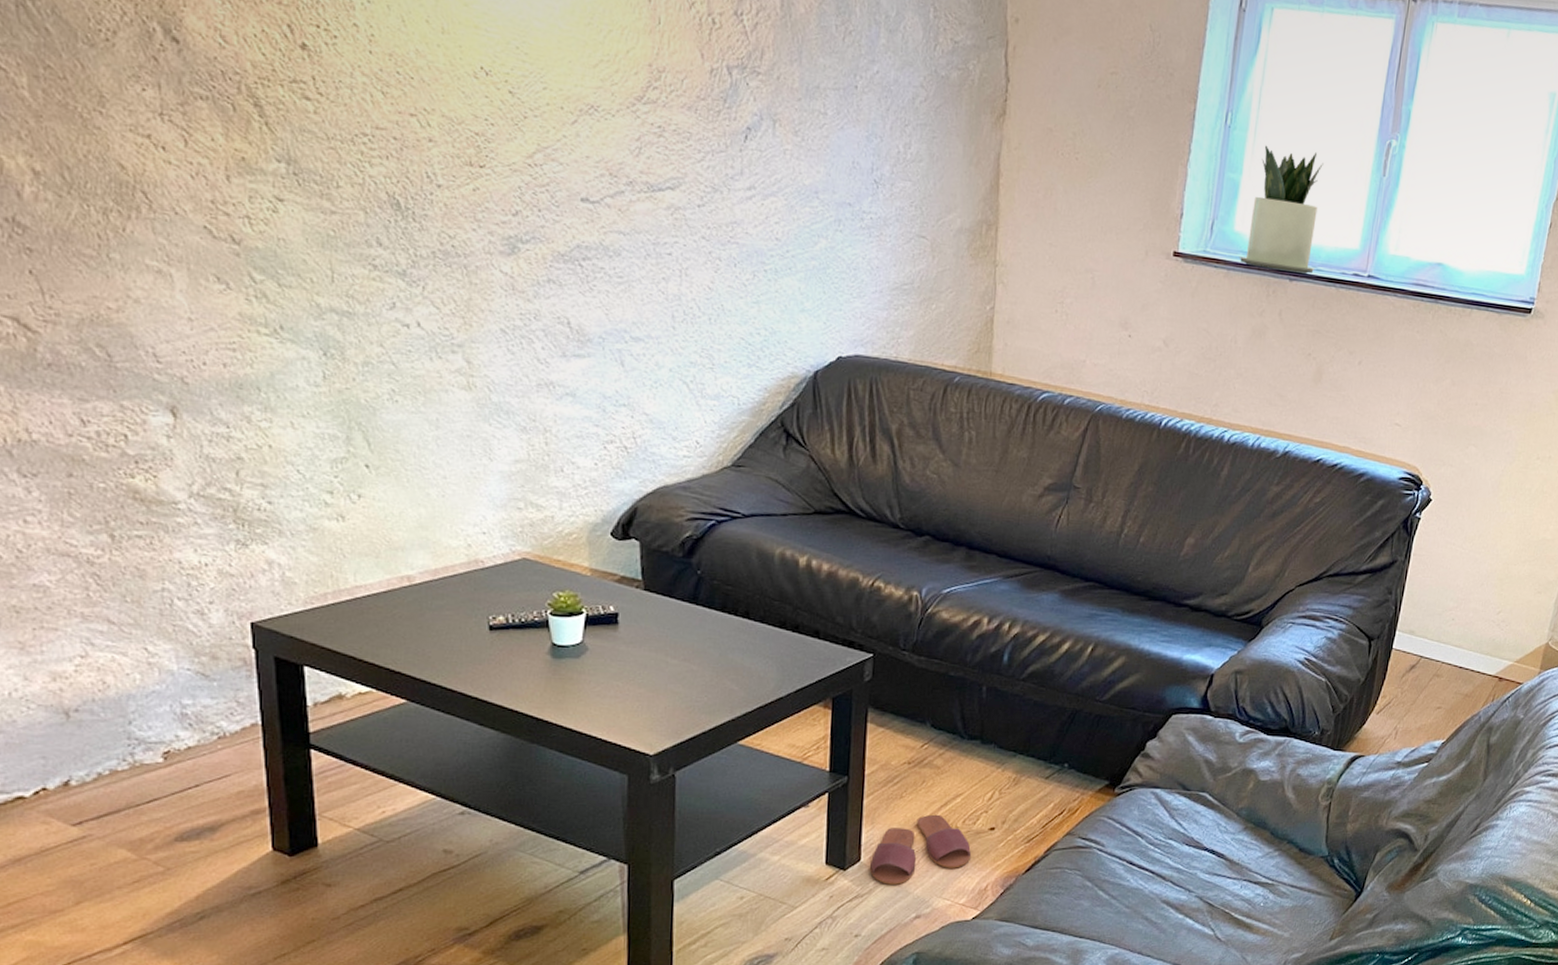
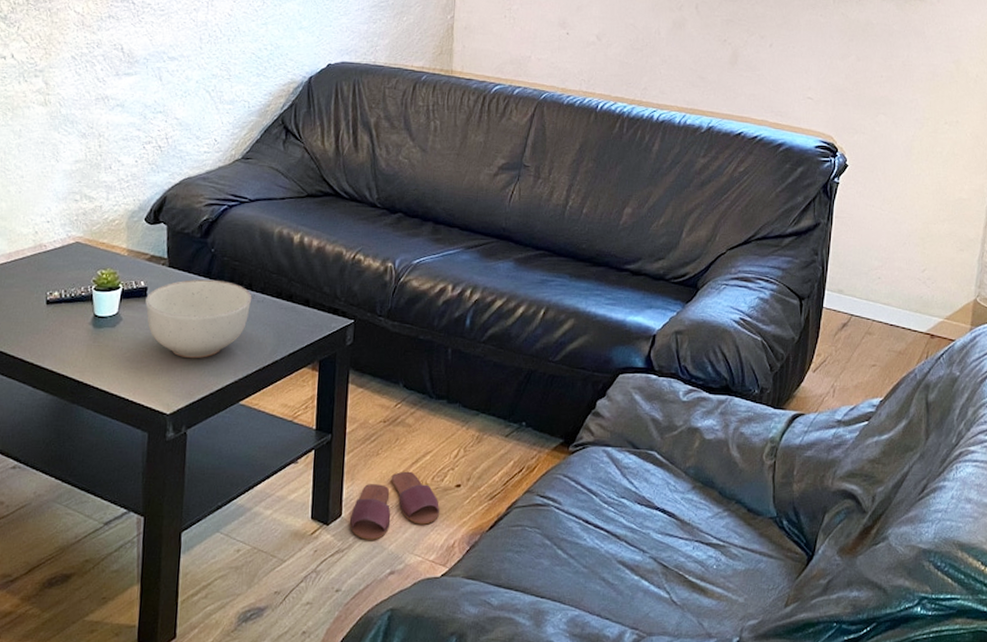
bowl: none [617,605,750,695] -> present [145,279,252,359]

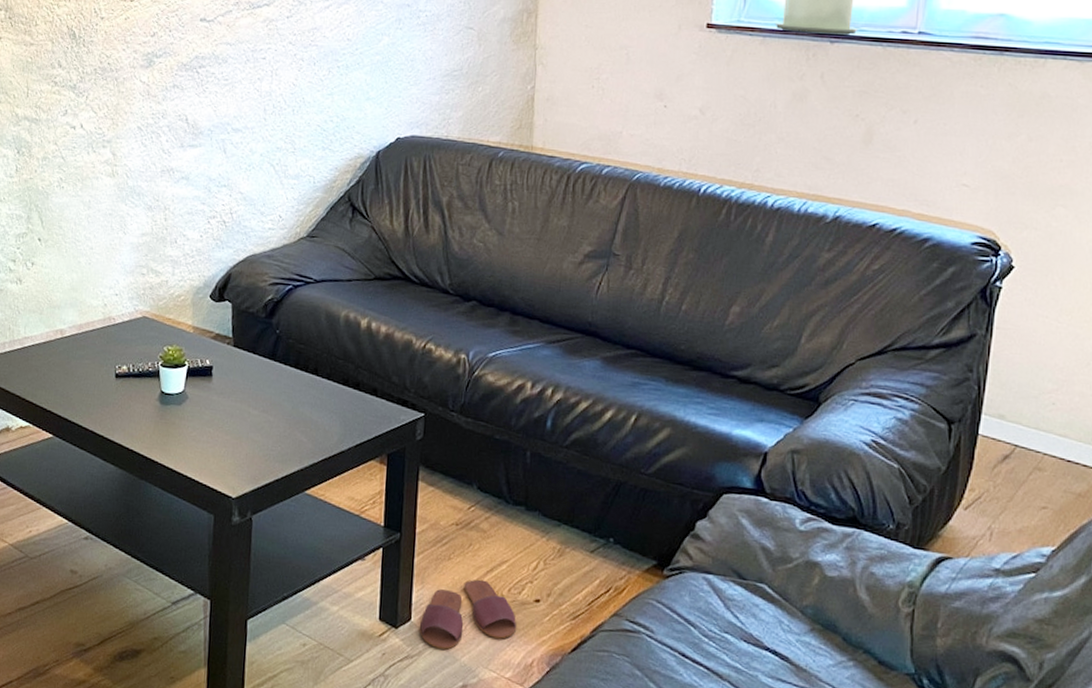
bowl: present [145,279,252,359] -> none [211,361,318,443]

